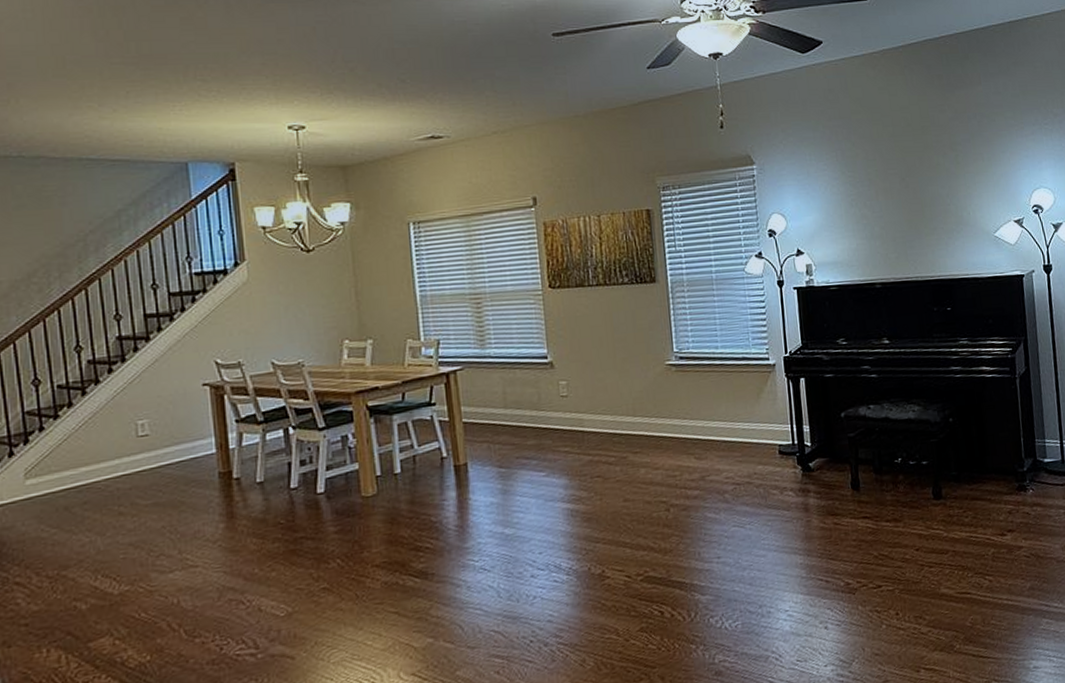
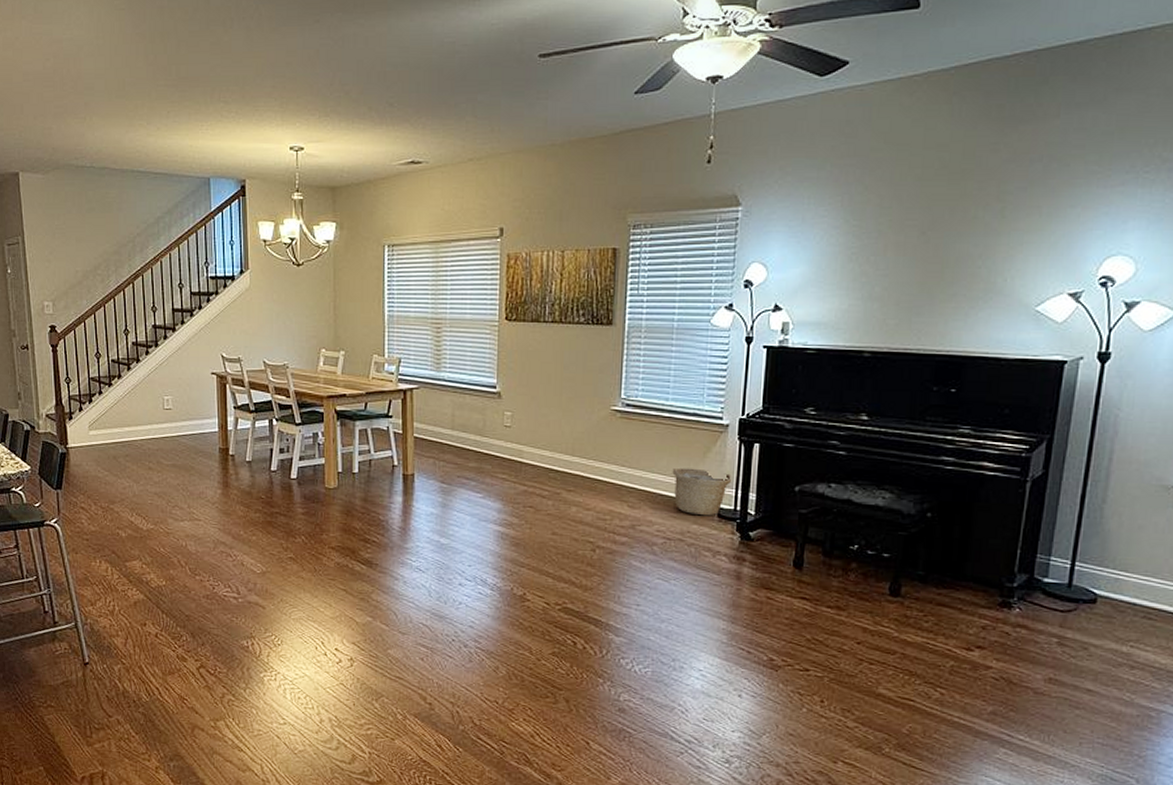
basket: none [731,410,787,456] -> present [672,468,732,516]

